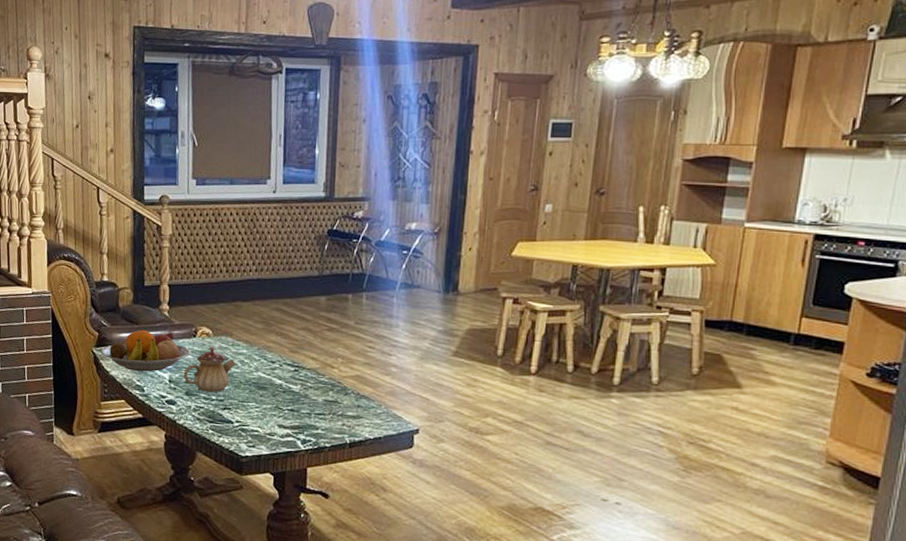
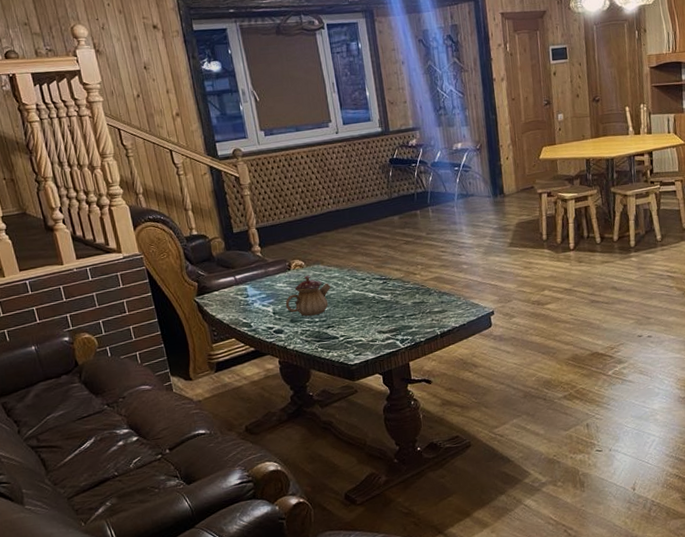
fruit bowl: present [100,329,191,372] -> none [202,270,289,311]

